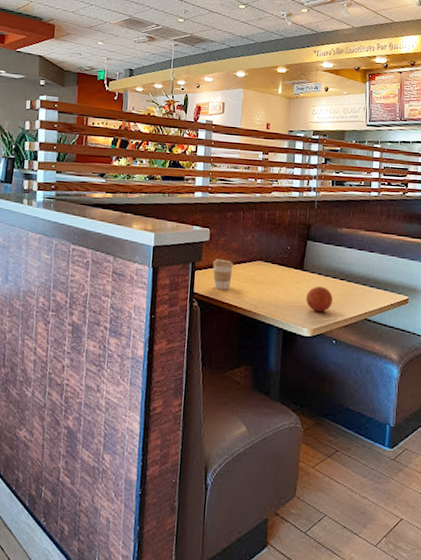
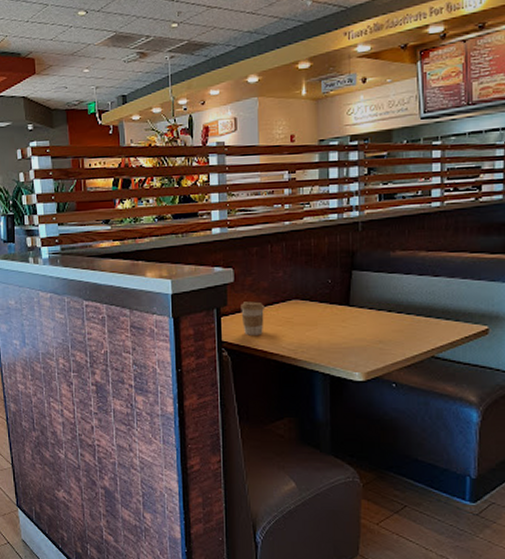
fruit: present [306,286,334,312] -> none [356,323,390,352]

